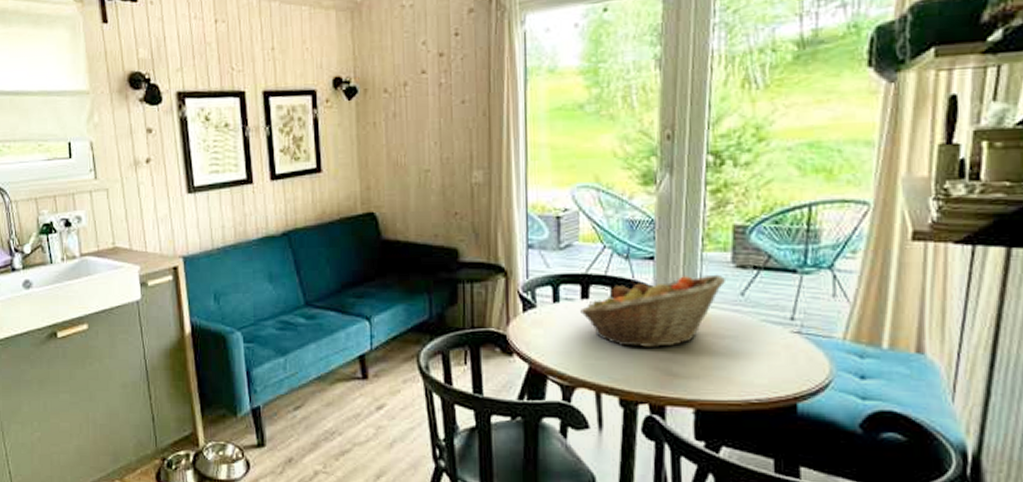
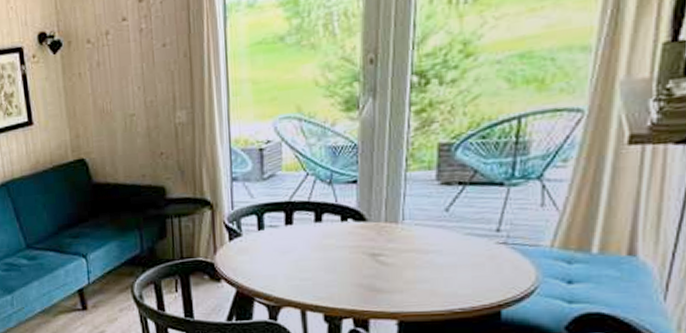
fruit basket: present [580,274,725,347] -> none [285,192,429,267]

